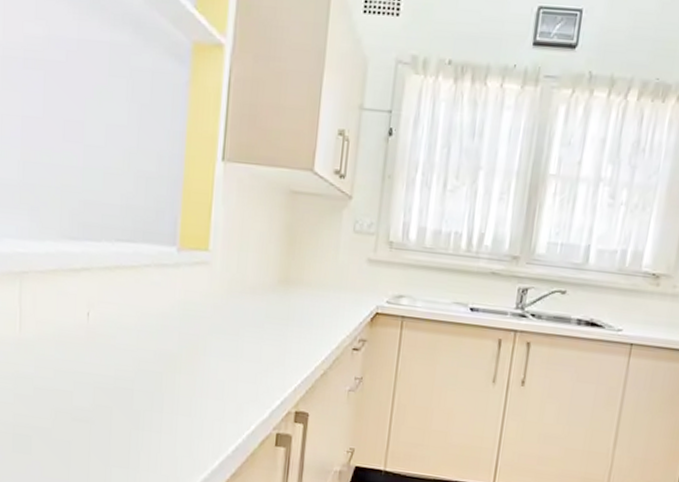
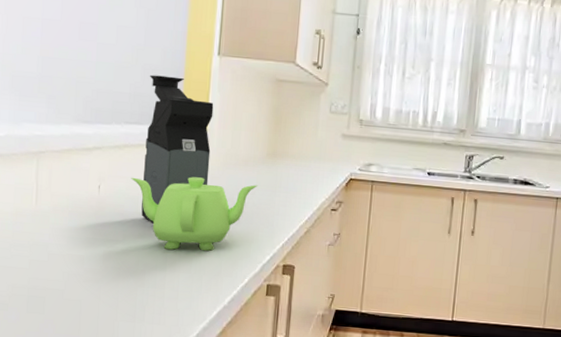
teapot: none [123,304,268,392] -> present [131,176,258,251]
coffee maker: none [135,183,217,357] -> present [141,74,214,223]

